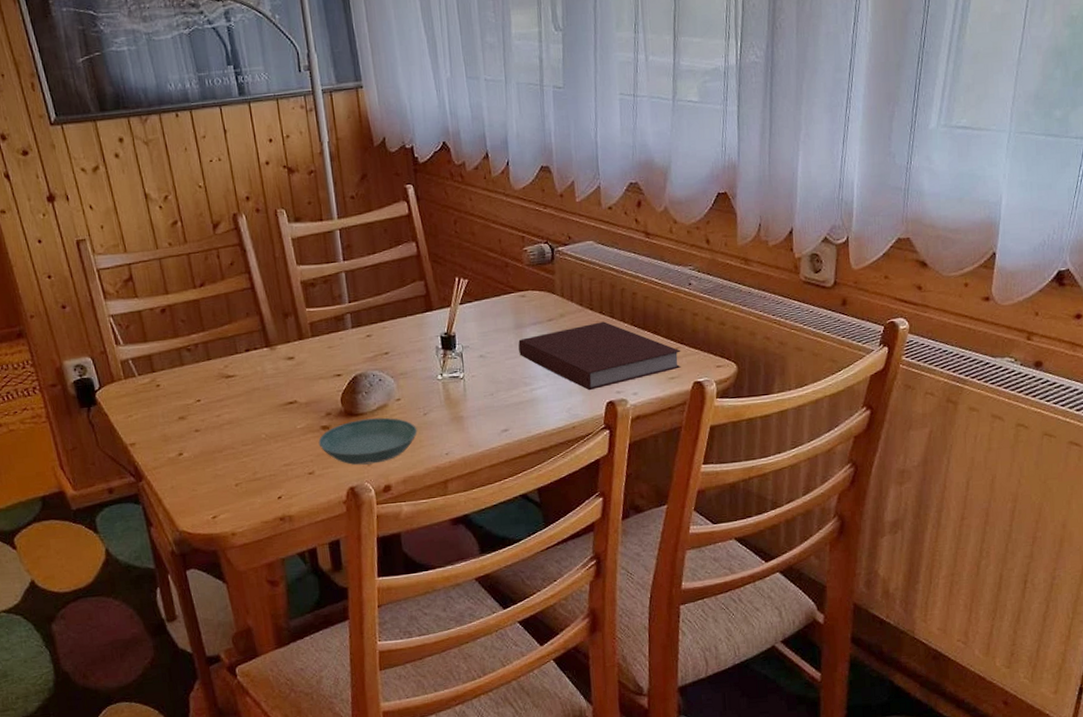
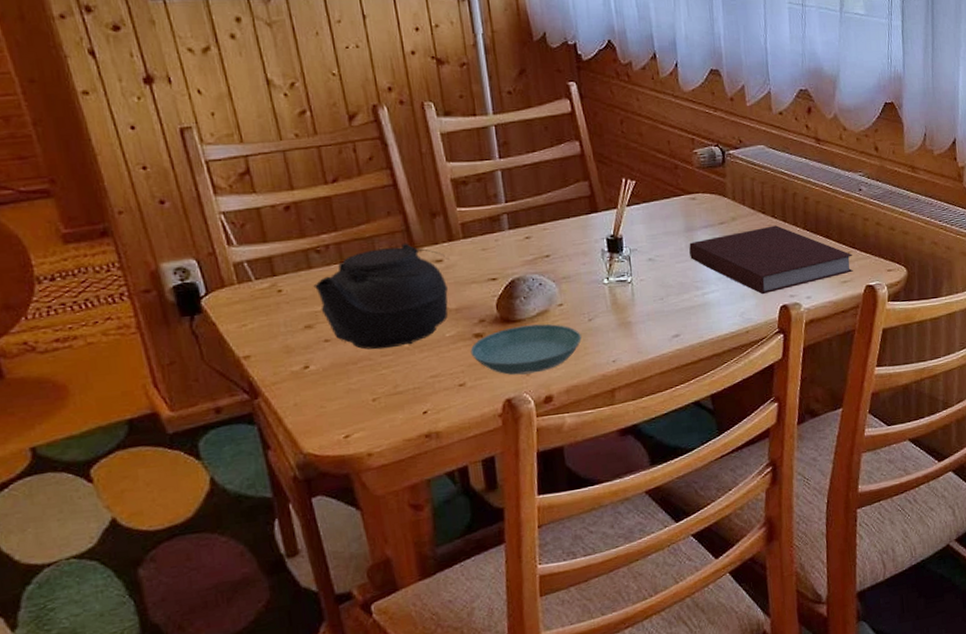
teapot: none [185,341,300,440] -> present [313,243,450,350]

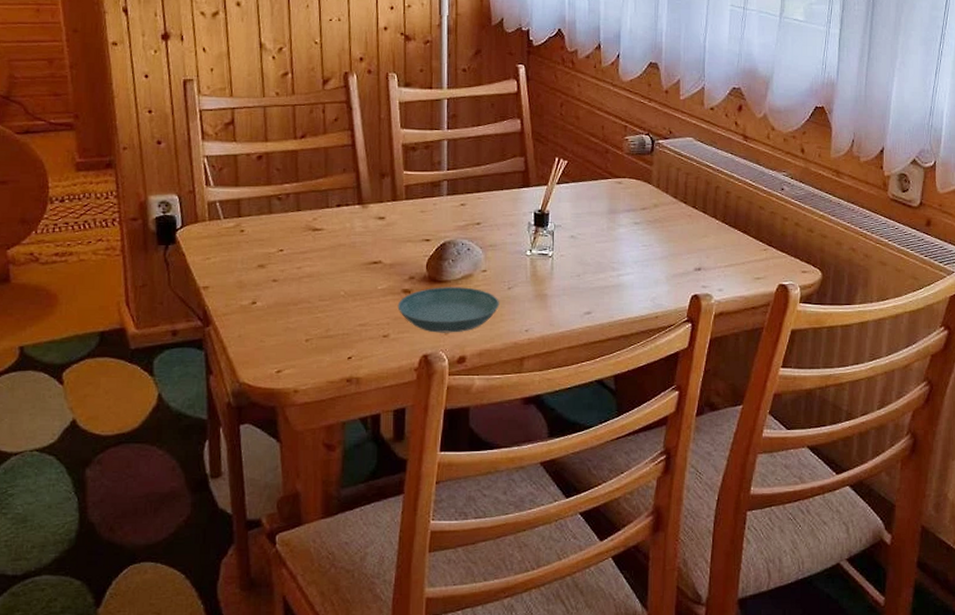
teapot: present [313,243,450,350] -> none [271,198,391,294]
notebook: present [689,225,853,295] -> none [610,216,769,282]

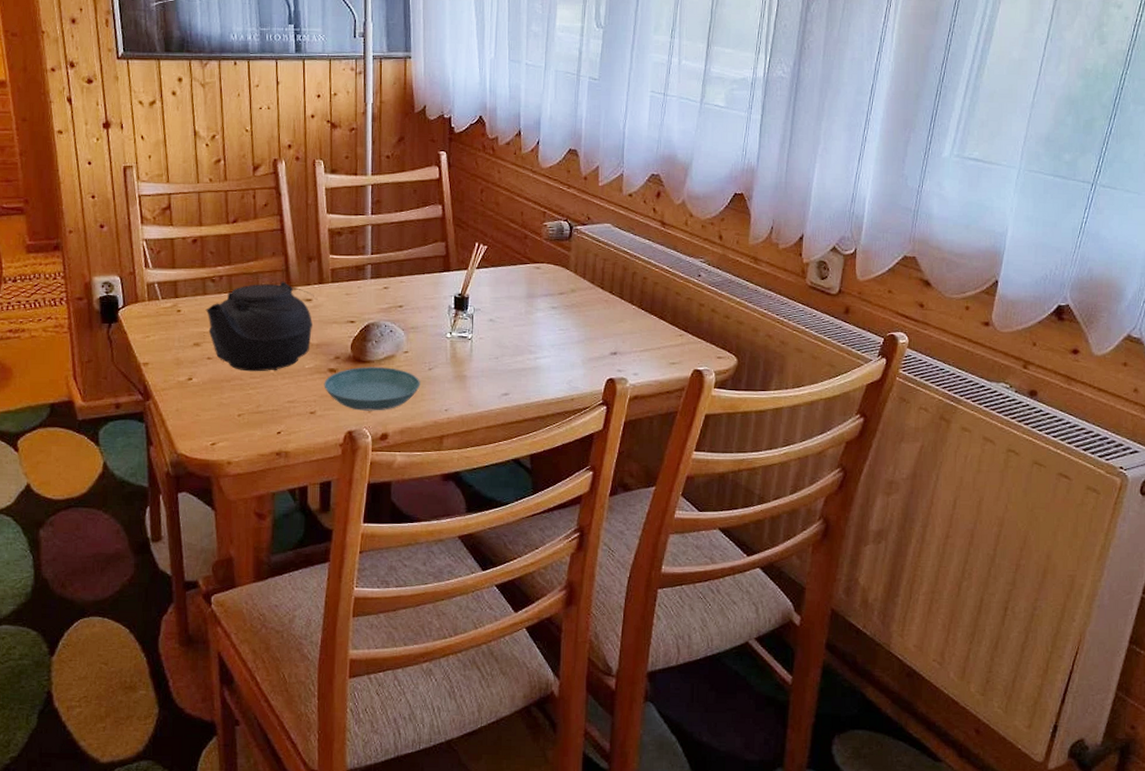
teapot: none [271,198,391,294] -> present [205,281,318,372]

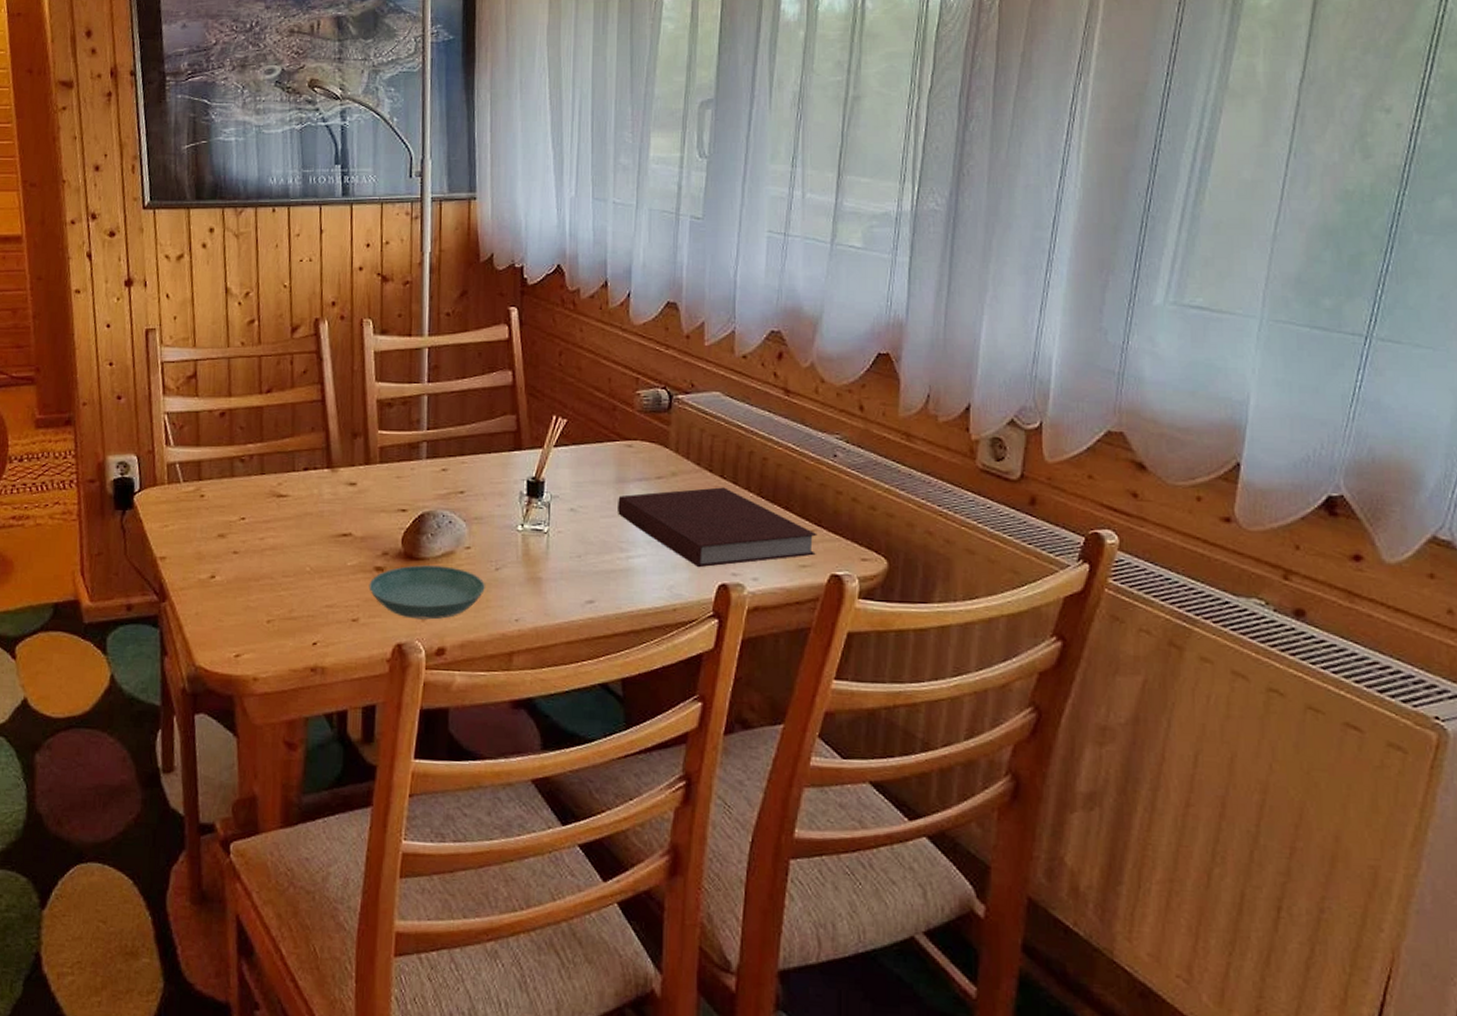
teapot: present [205,281,318,372] -> none [232,461,363,570]
notebook: none [528,301,684,366] -> present [618,487,817,568]

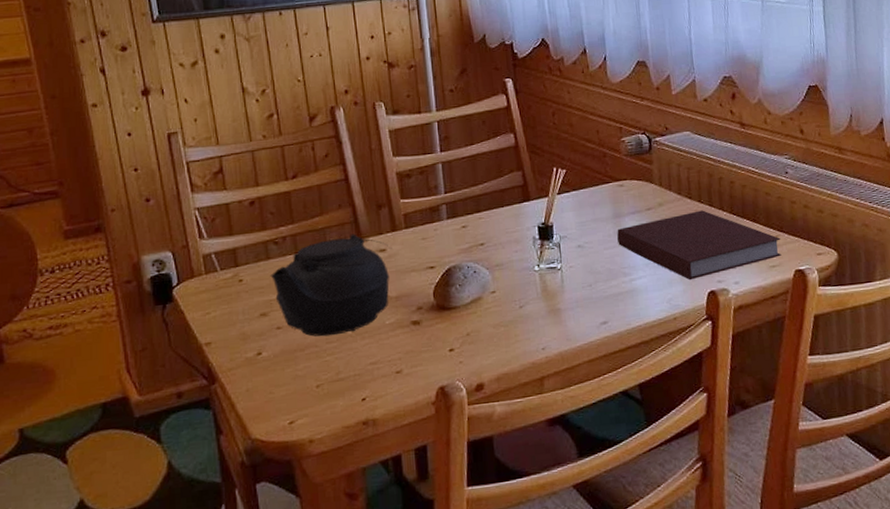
teapot: none [232,461,363,570] -> present [270,233,392,337]
saucer: present [368,565,485,620] -> none [408,311,513,363]

